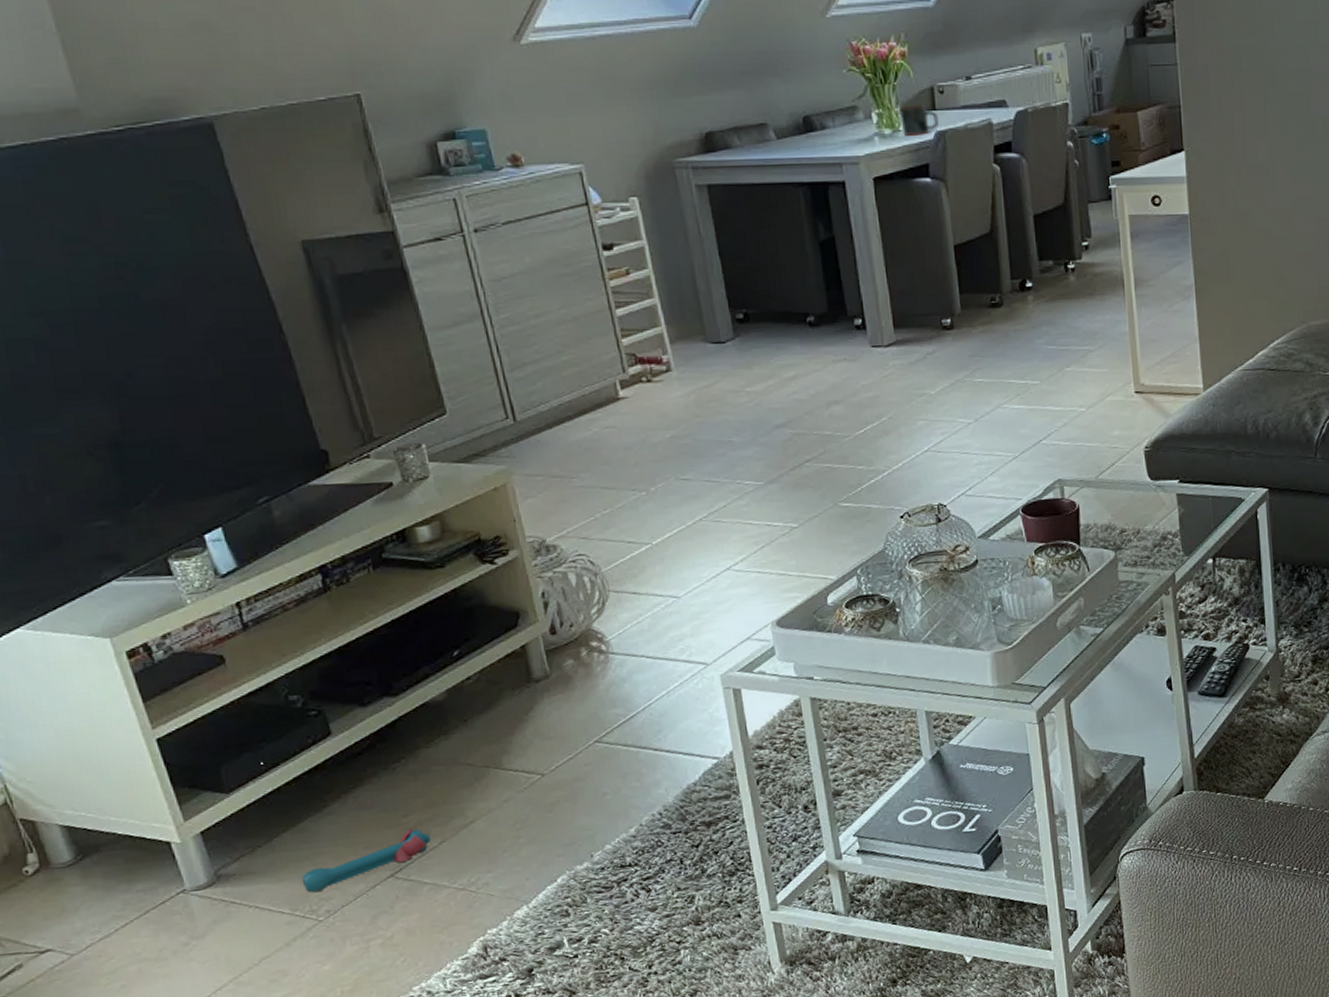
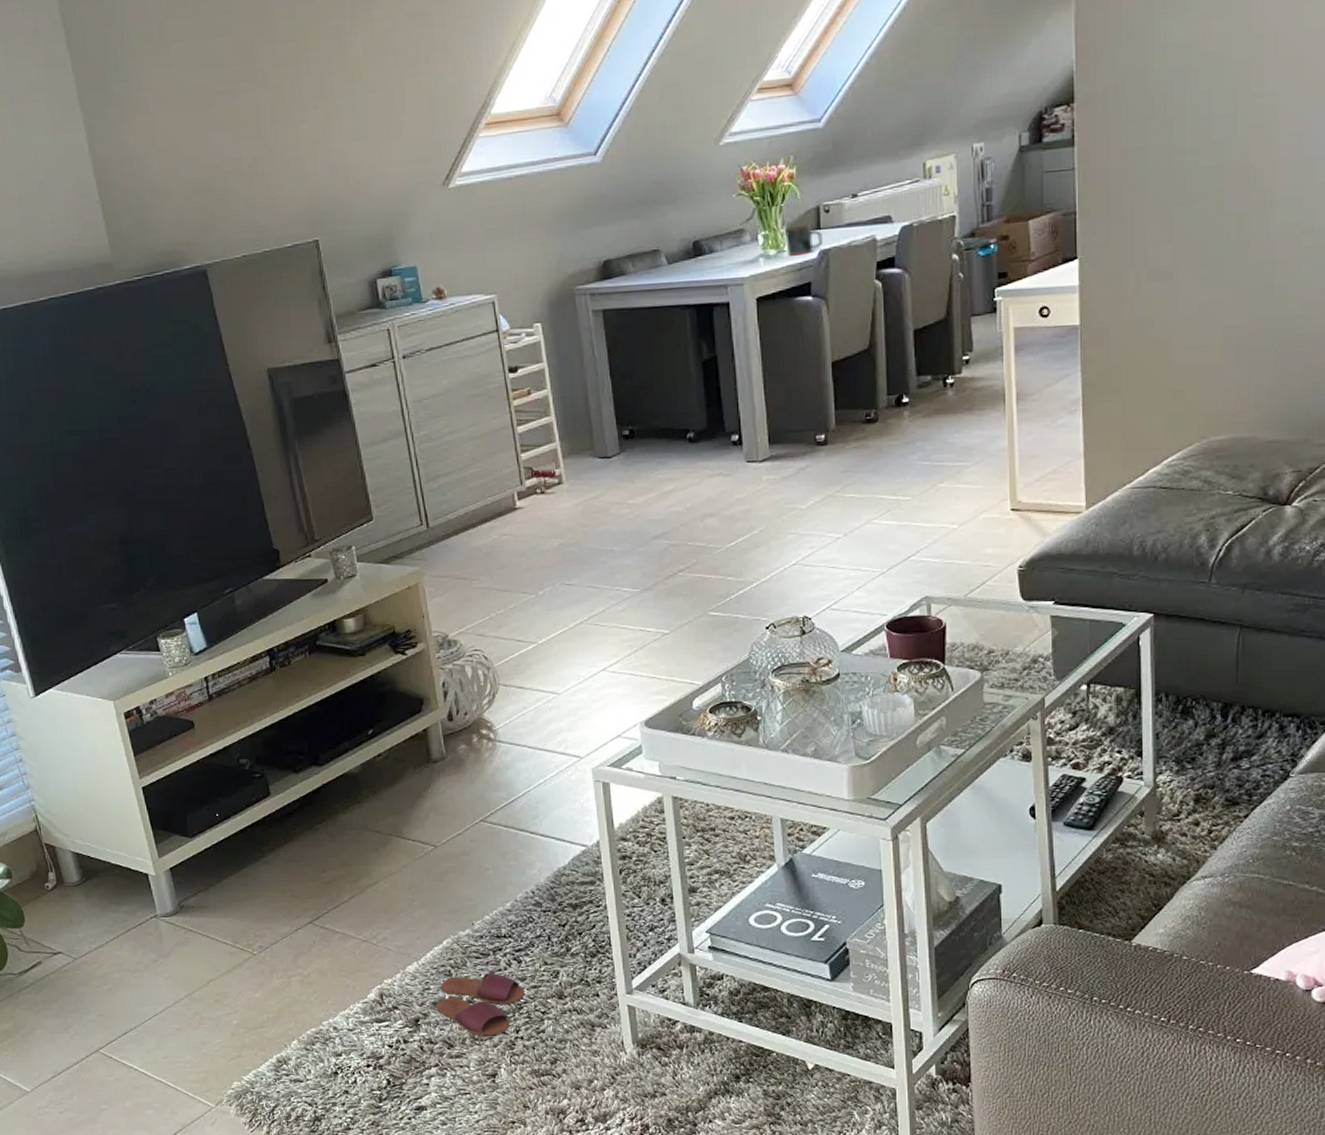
dog toy: present [301,829,432,893] -> none [242,883,343,930]
slippers: none [551,907,657,977] -> present [435,973,525,1036]

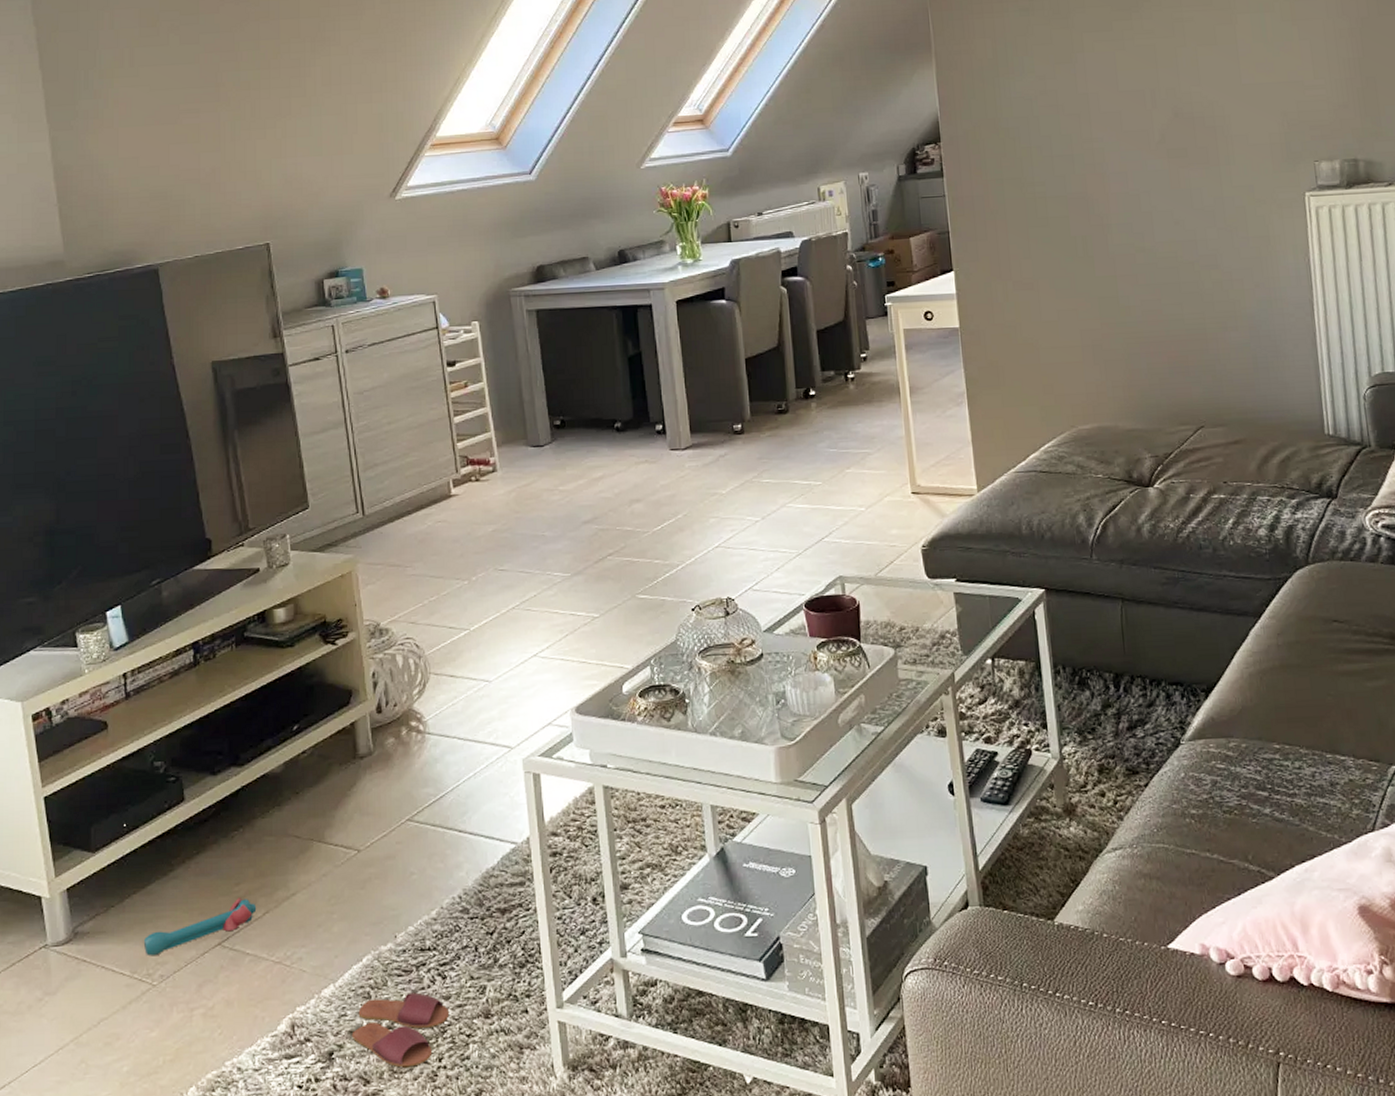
dog toy: none [242,883,343,930] -> present [143,898,257,957]
mug: present [785,225,823,256] -> none [700,238,734,264]

